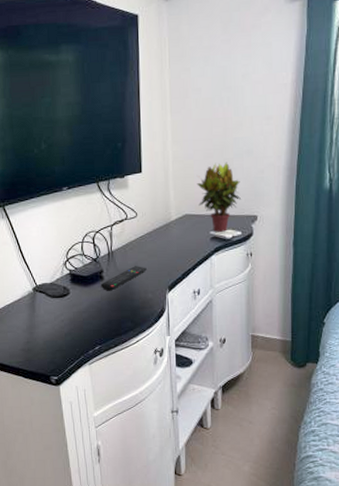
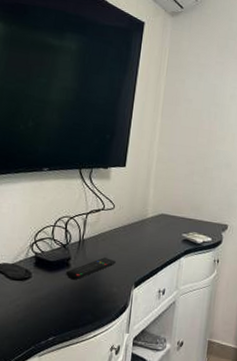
potted plant: present [197,162,242,232] -> none [175,170,217,236]

